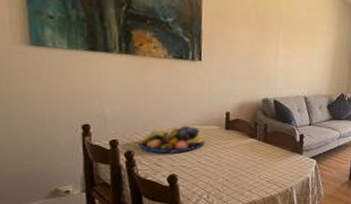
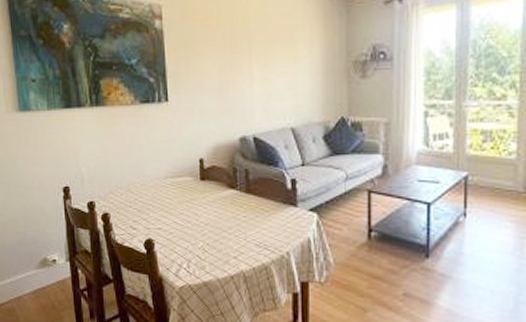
fruit bowl: present [138,125,205,153] -> none [113,179,180,214]

